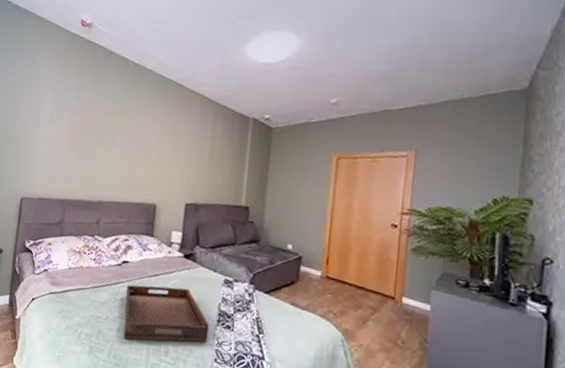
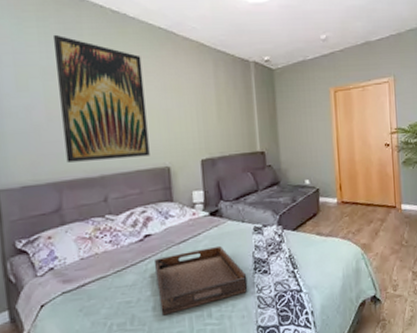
wall art: none [75,79,150,192] -> present [52,34,150,163]

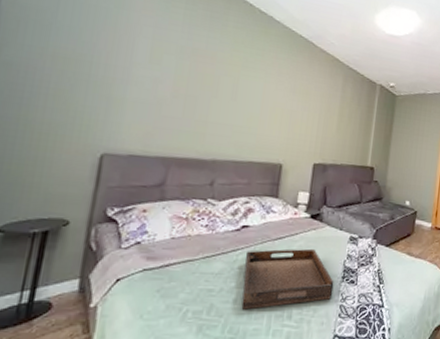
wall art: present [52,34,150,163] -> none [182,19,278,150]

